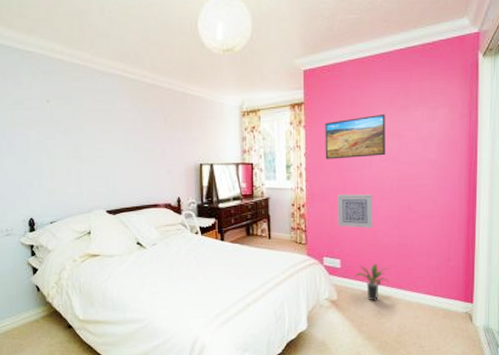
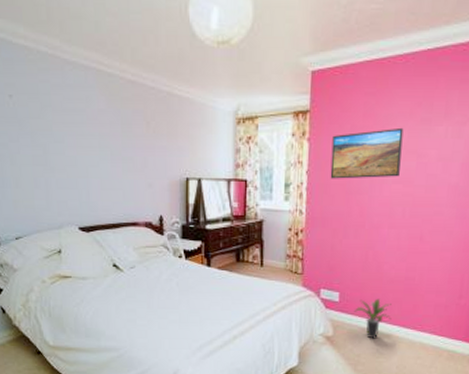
wall art: present [337,194,373,228] -> none [339,220,381,259]

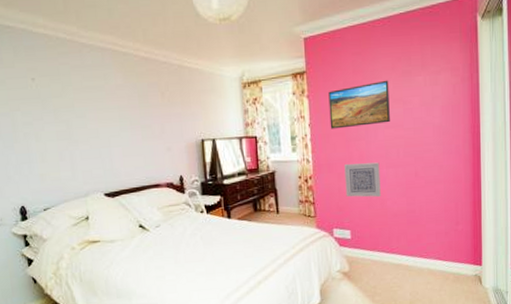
wall art: none [339,220,381,259] -> present [344,162,381,198]
potted plant: present [353,298,391,339] -> none [365,232,400,270]

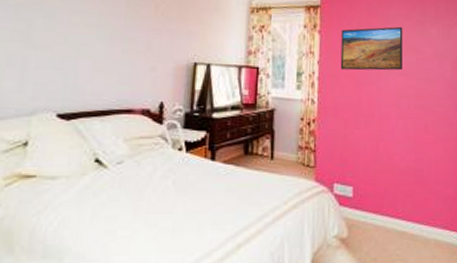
wall art: present [344,162,381,198] -> none [351,110,389,150]

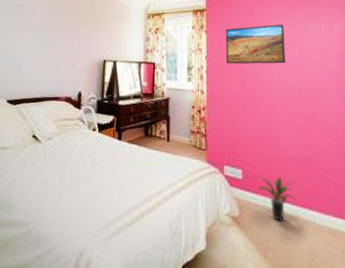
potted plant: none [368,192,405,238] -> present [257,177,295,221]

